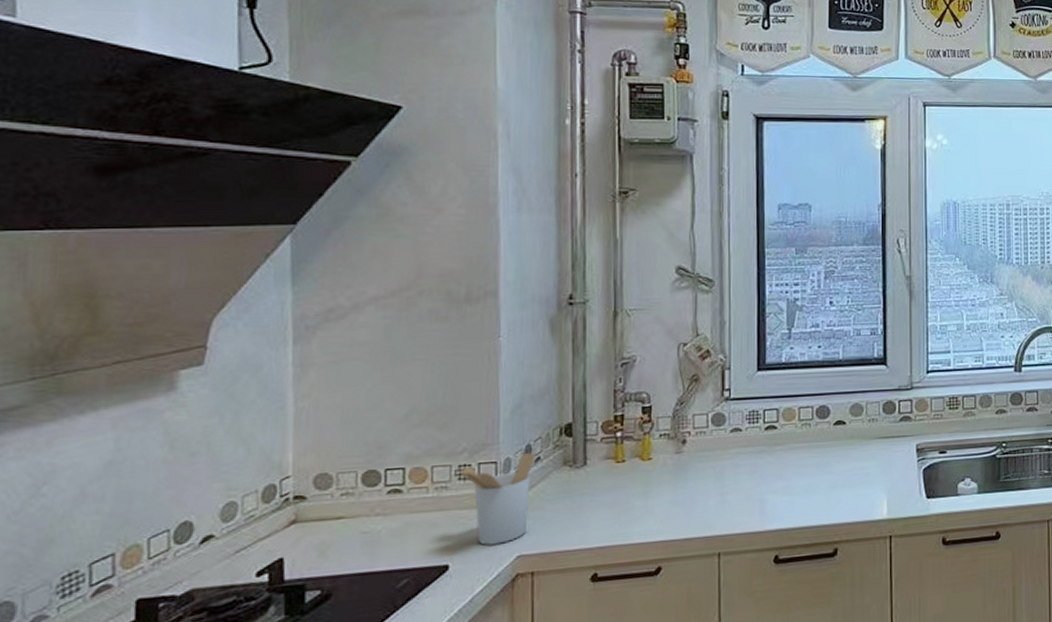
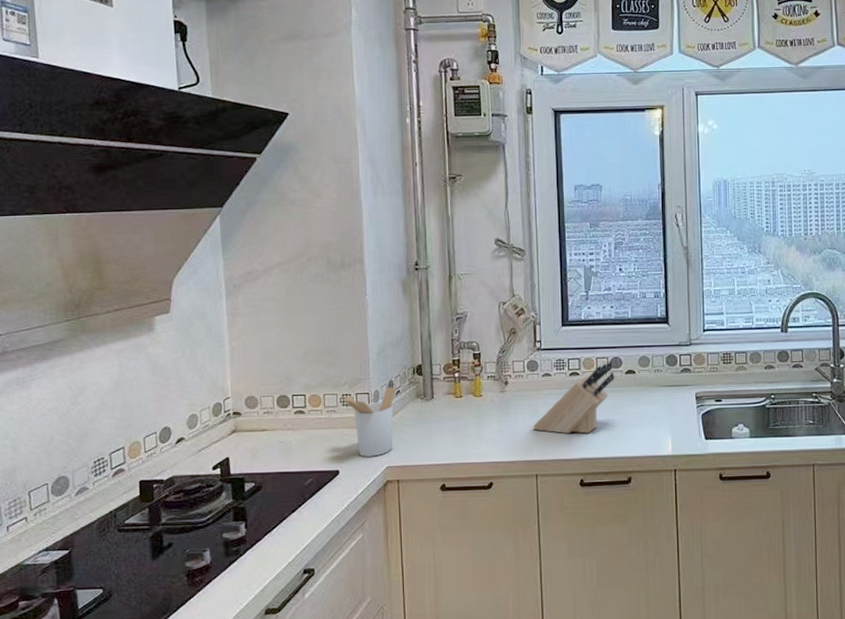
knife block: none [715,410,821,501] -> present [532,361,615,434]

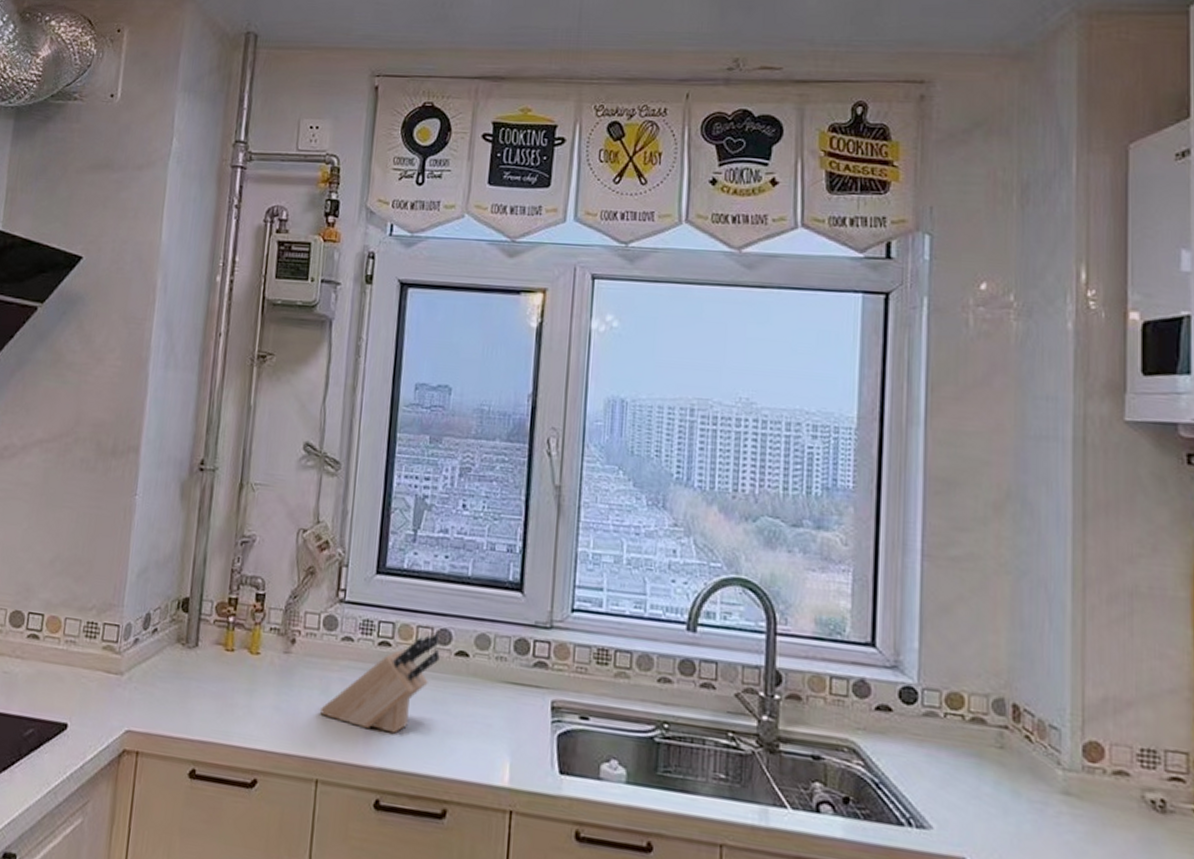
utensil holder: present [343,386,397,457] -> none [87,621,154,714]

